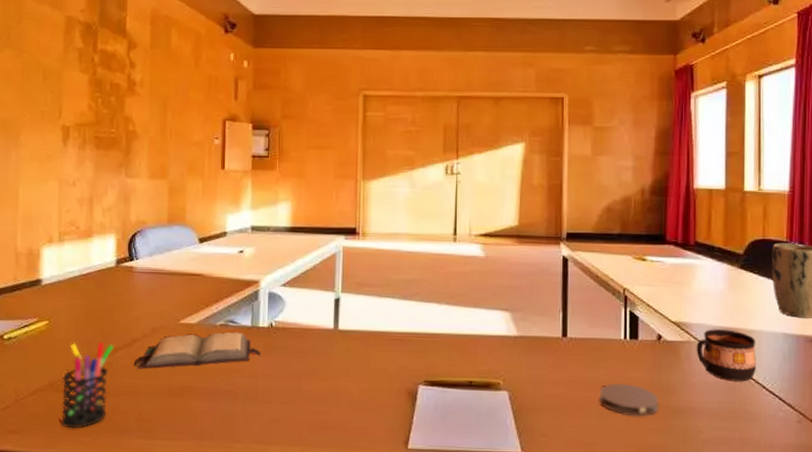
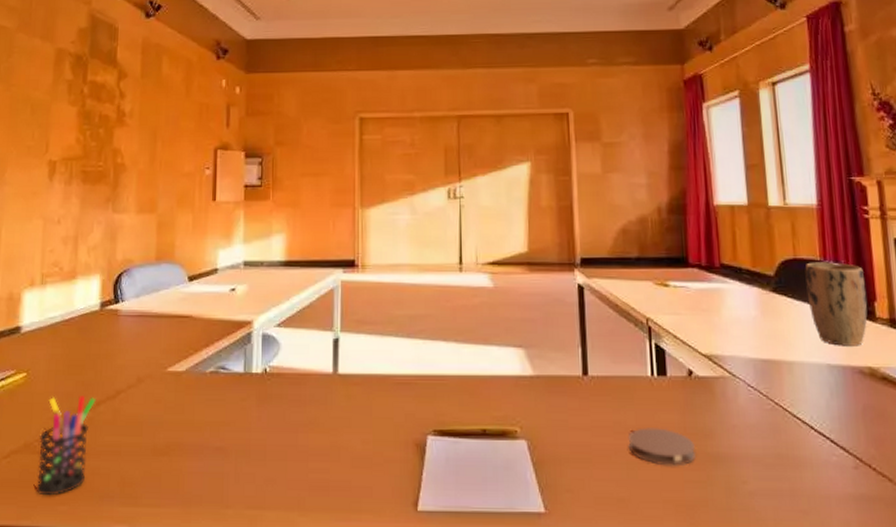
hardback book: present [134,332,261,370] -> none [116,379,254,425]
cup: present [696,329,756,382] -> none [731,362,801,422]

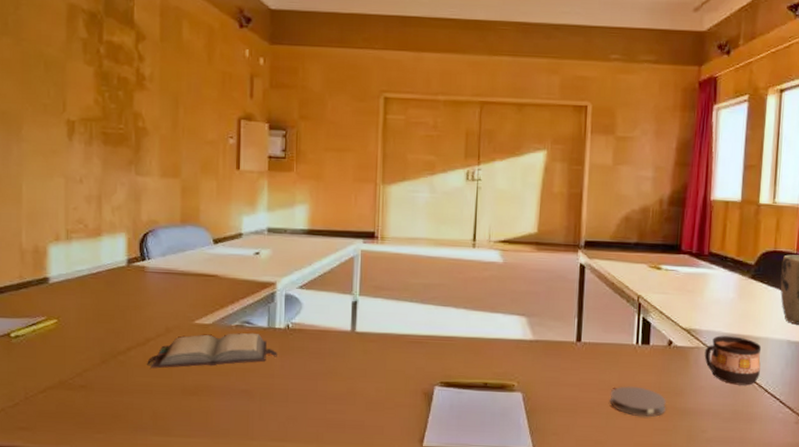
pen holder: present [36,396,96,496] -> none [73,342,127,426]
hardback book: none [116,379,254,425] -> present [147,332,277,369]
cup: none [731,362,801,422] -> present [704,335,762,386]

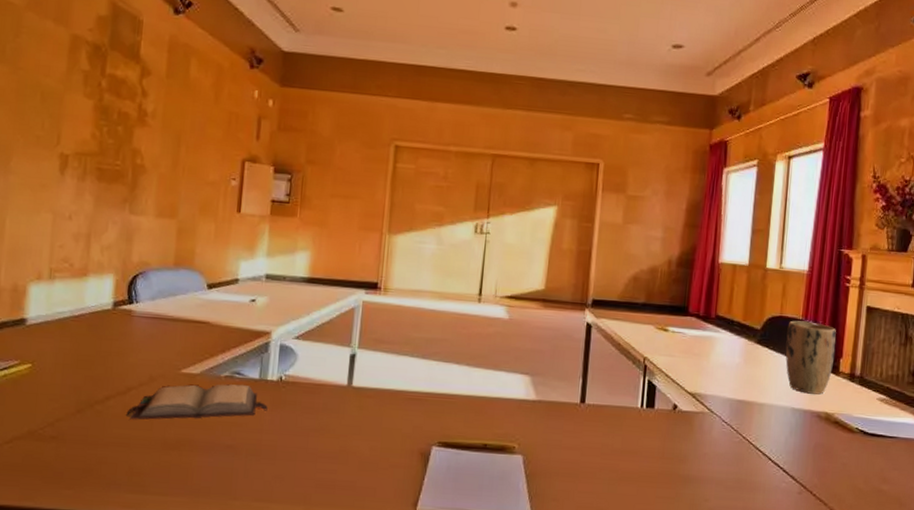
coaster: present [609,386,666,418] -> none [612,451,669,485]
cup: present [704,335,762,386] -> none [709,401,766,453]

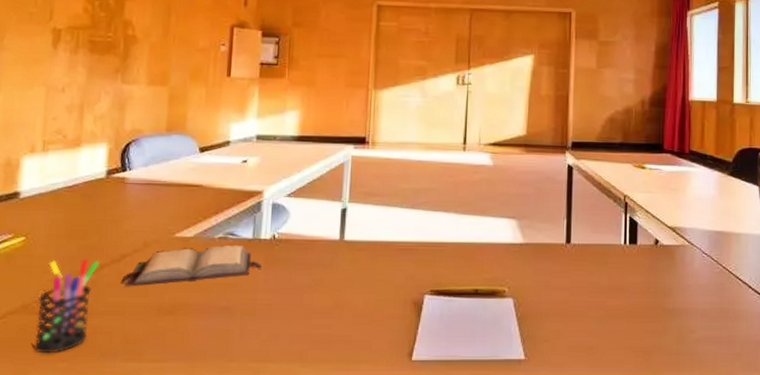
pen holder: none [39,389,105,481] -> present [33,259,100,354]

